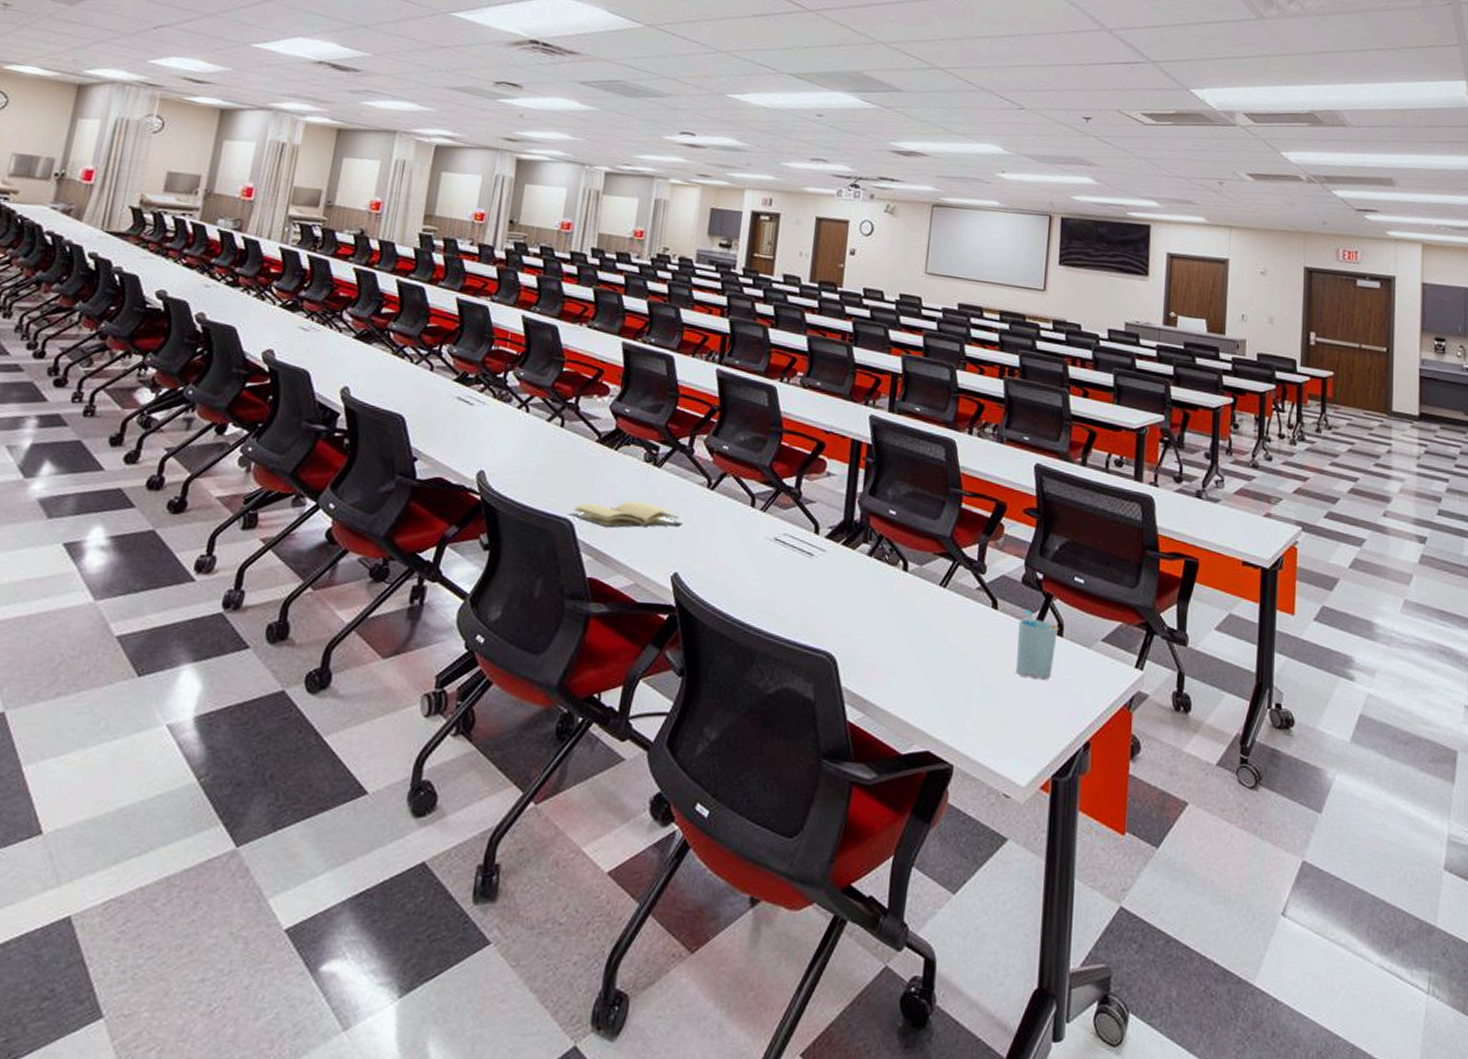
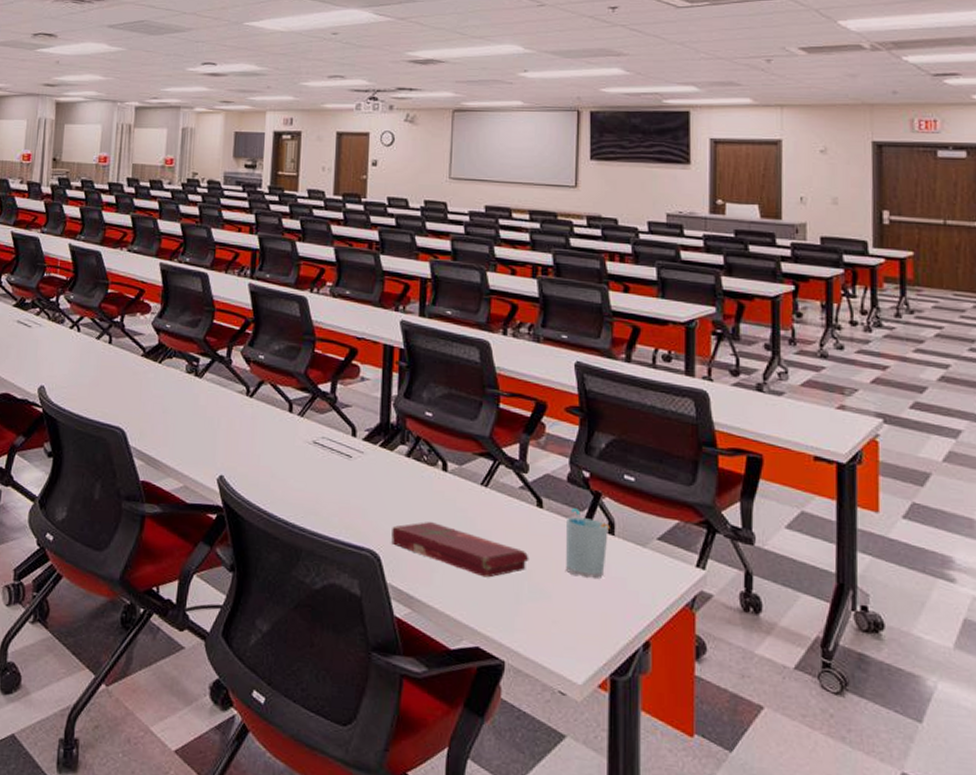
book: present [567,501,683,529] -> none [120,410,225,436]
book: none [848,623,982,680] -> present [391,522,529,578]

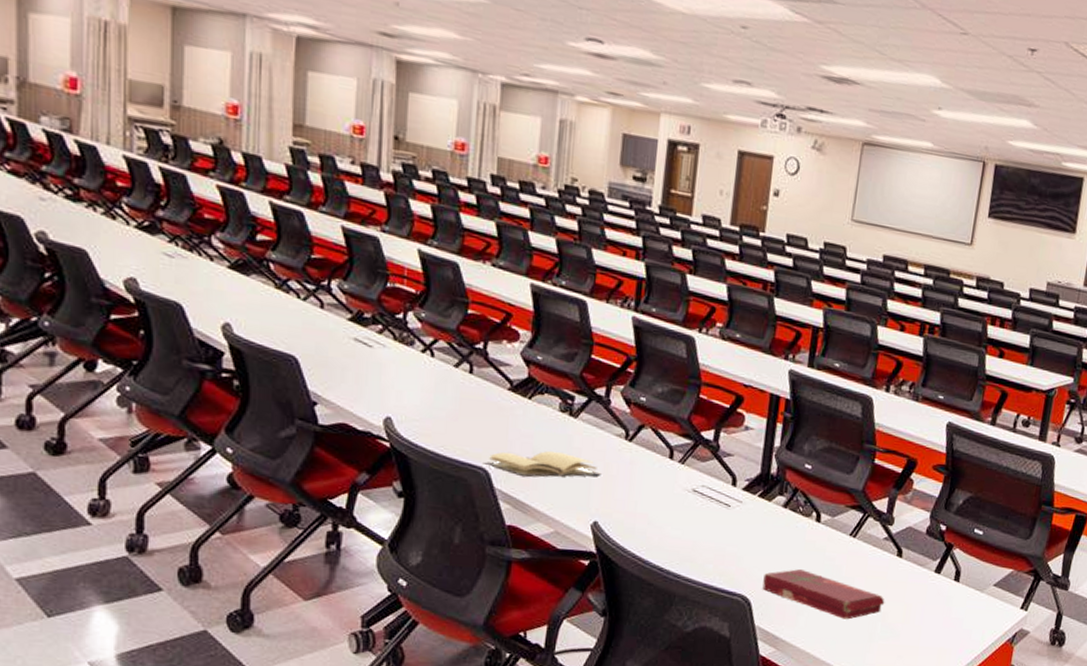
book: none [120,410,225,436] -> present [483,451,601,478]
cup: present [566,508,610,580] -> none [915,558,957,620]

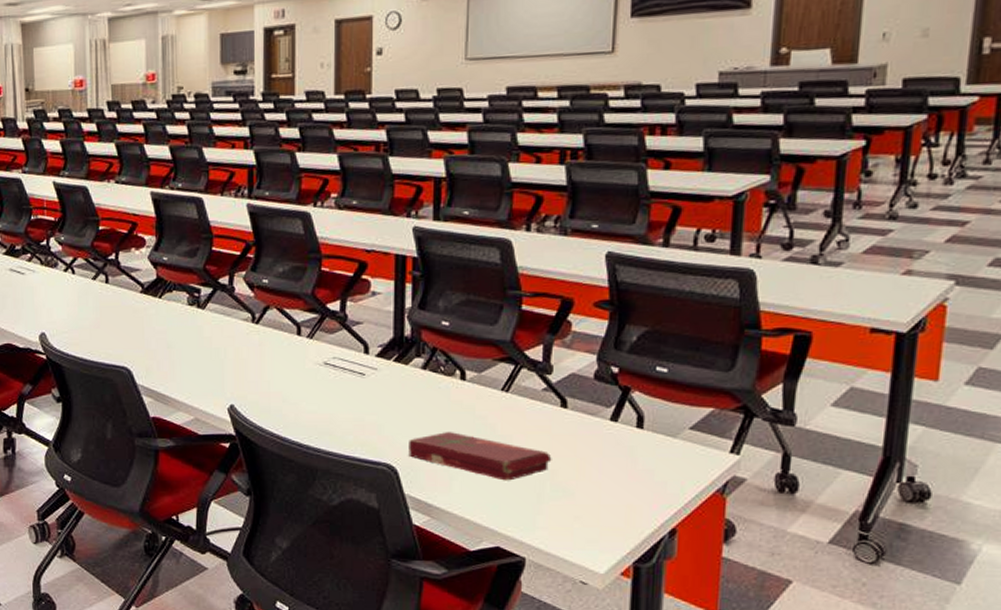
book: present [483,451,601,478] -> none [125,344,233,371]

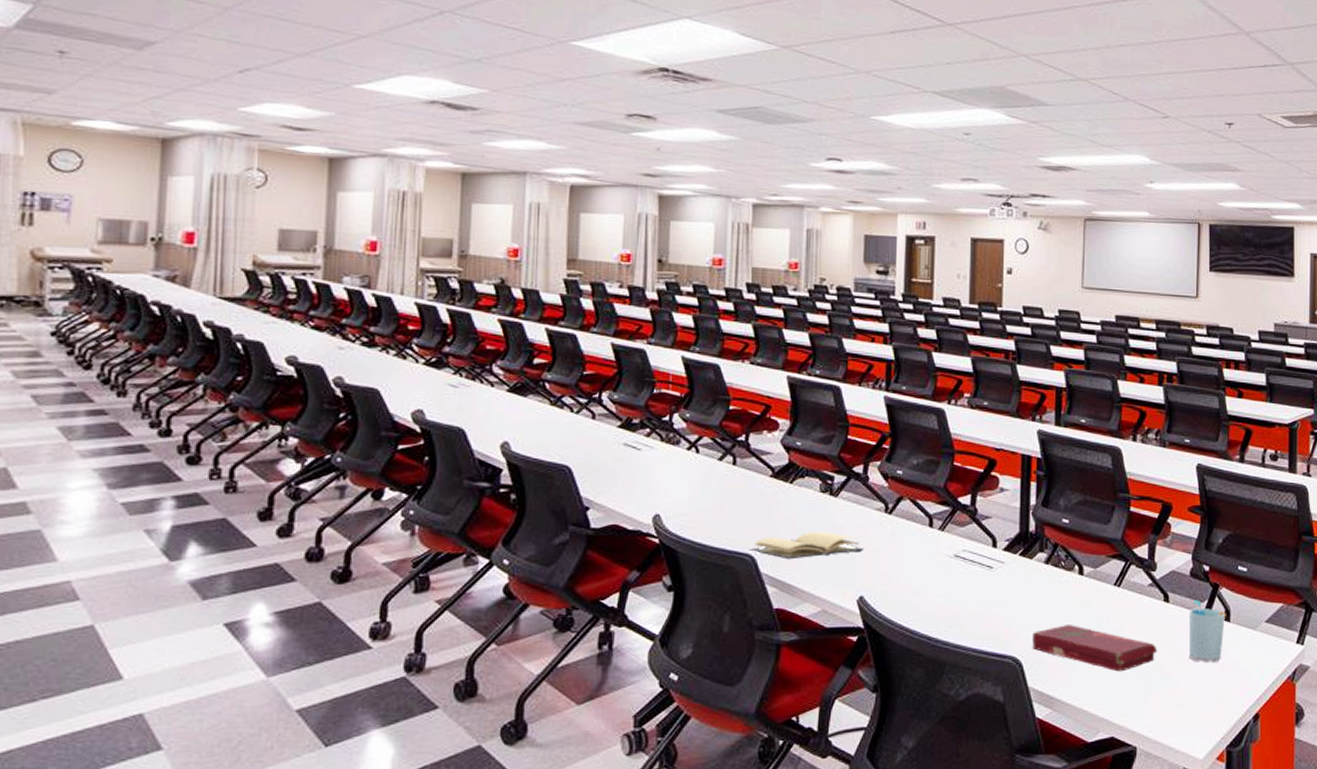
book: none [125,344,233,371] -> present [749,532,864,560]
cup: none [591,405,639,474] -> present [1189,600,1226,663]

